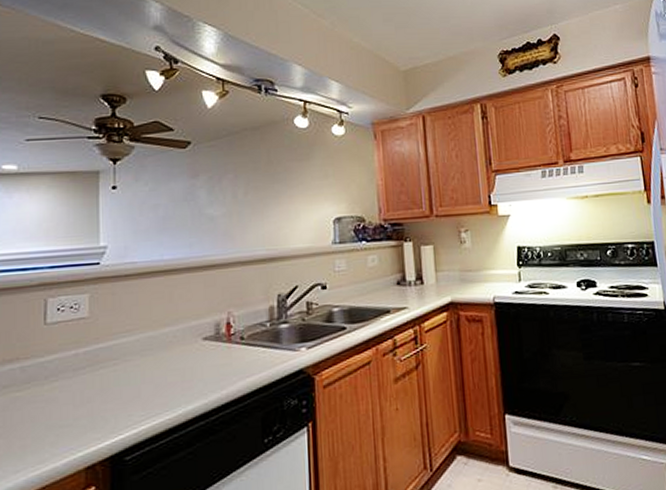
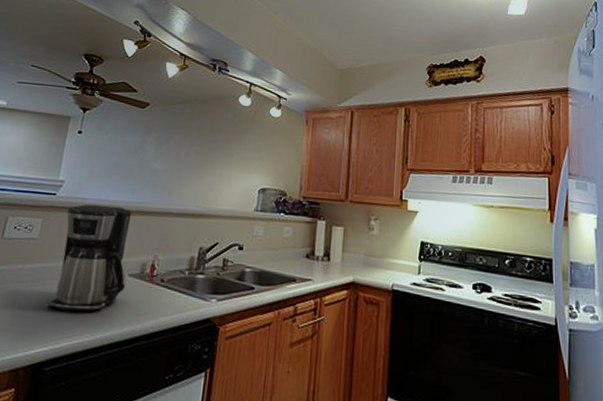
coffee maker: none [114,264,201,392] -> present [47,204,132,312]

